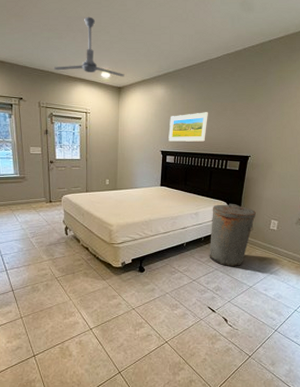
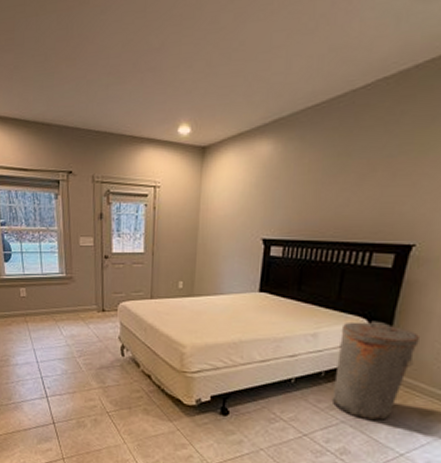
ceiling fan: present [53,16,125,77] -> none [113,46,212,132]
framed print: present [169,112,209,142] -> none [275,176,345,224]

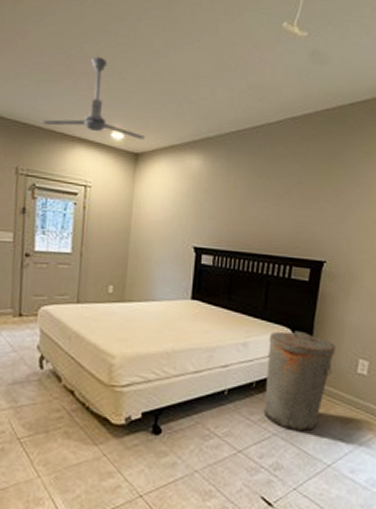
ceiling fan: none [113,46,212,132] -> present [42,56,145,140]

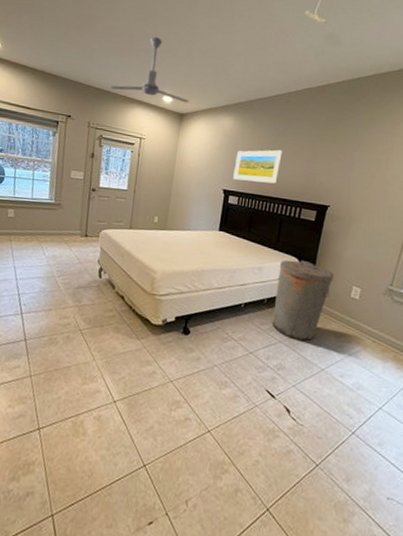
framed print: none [205,195,266,237] -> present [233,150,283,184]

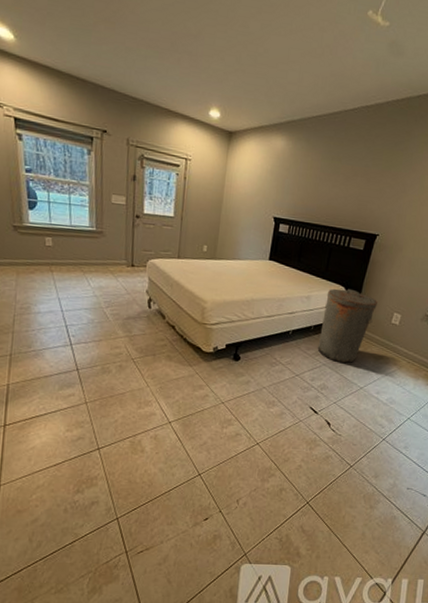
ceiling fan: present [110,36,189,103] -> none [149,35,238,120]
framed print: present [233,150,283,184] -> none [284,175,336,212]

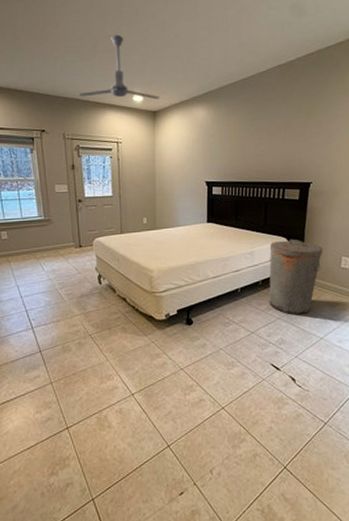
ceiling fan: none [149,35,238,120] -> present [78,34,160,100]

